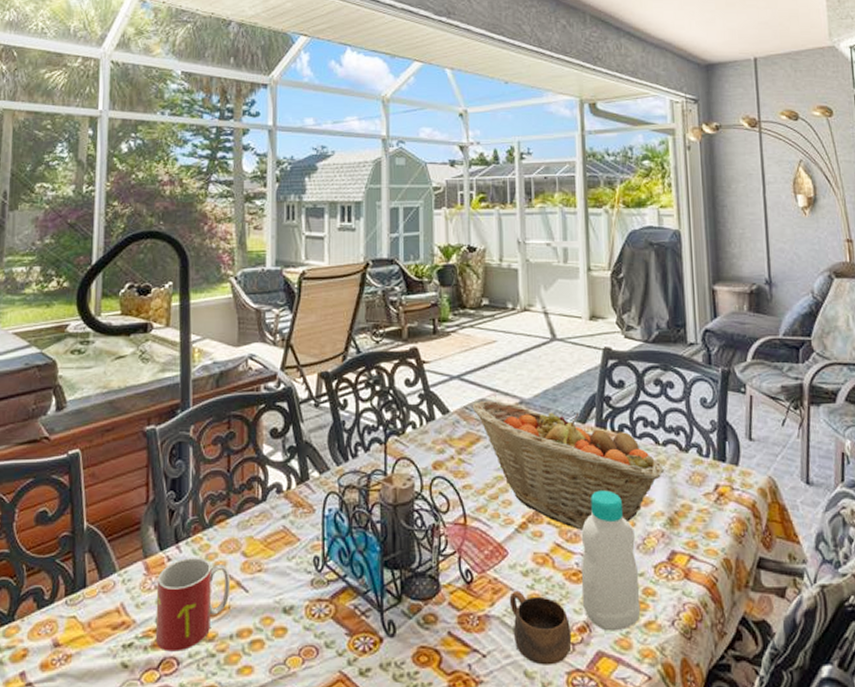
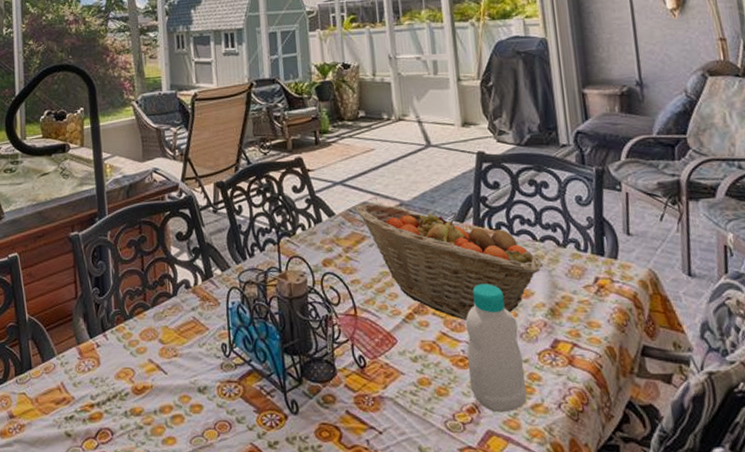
mug: present [155,557,231,652] -> none [89,343,152,424]
cup: present [509,590,572,665] -> none [401,374,462,442]

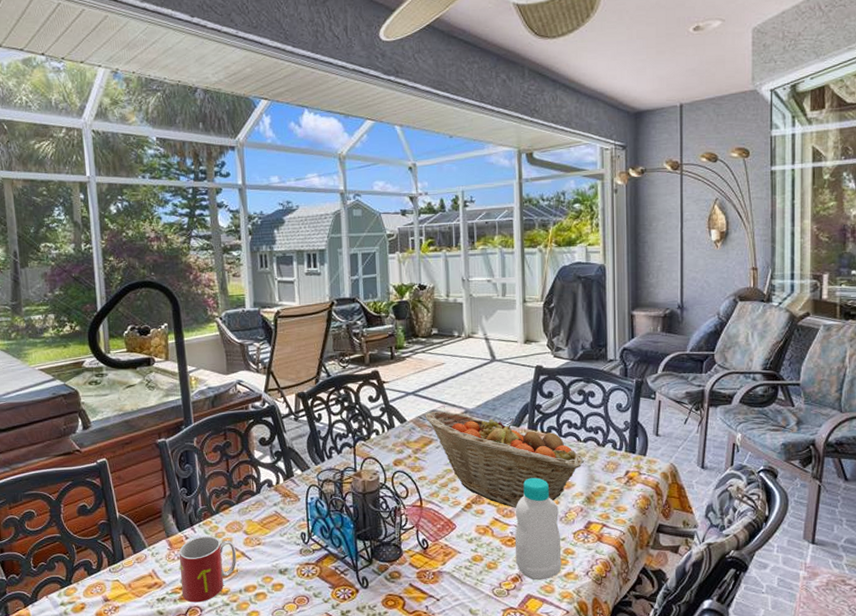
mug: none [89,343,152,424] -> present [178,535,237,603]

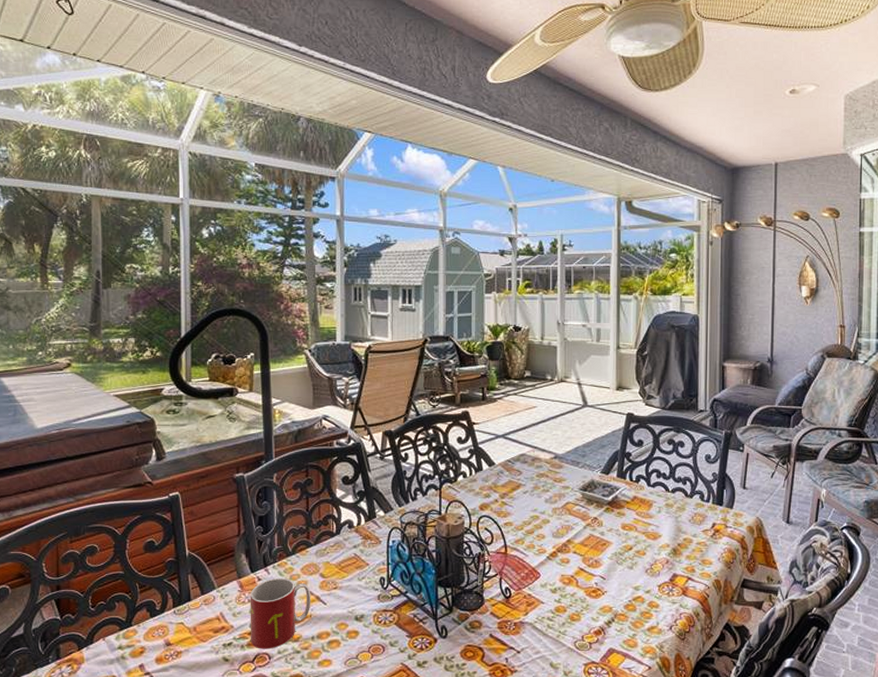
fruit basket: present [425,411,585,508] -> none [514,455,672,558]
bottle: present [514,478,562,580] -> none [599,527,646,634]

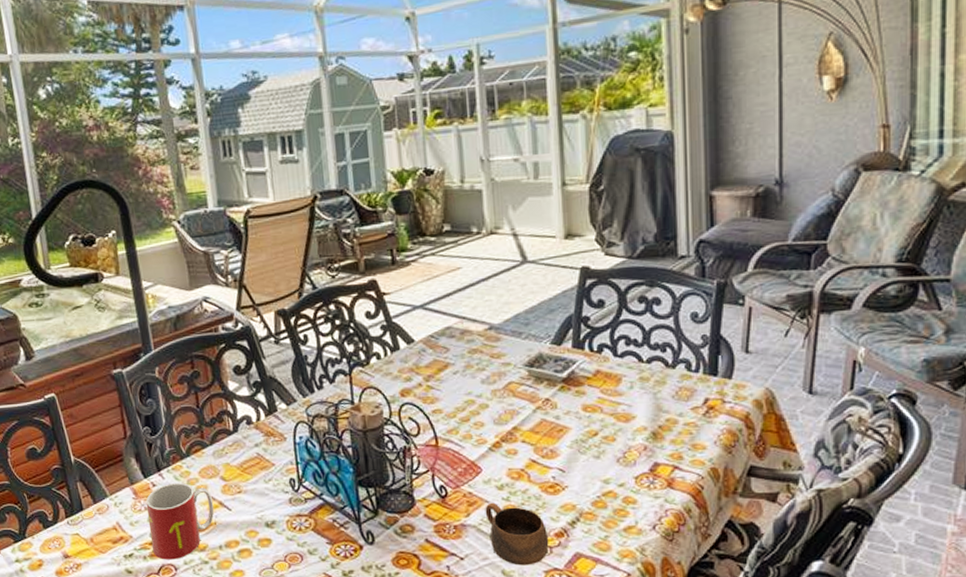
cup: none [540,603,589,659] -> present [485,502,549,566]

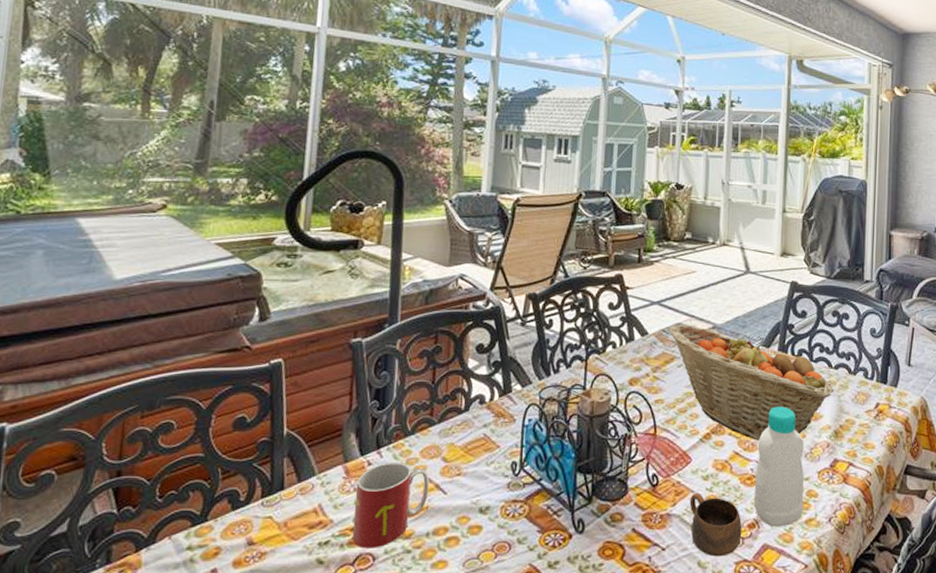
fruit basket: none [438,327,649,447] -> present [669,324,835,441]
bottle: none [557,409,620,536] -> present [753,406,804,527]

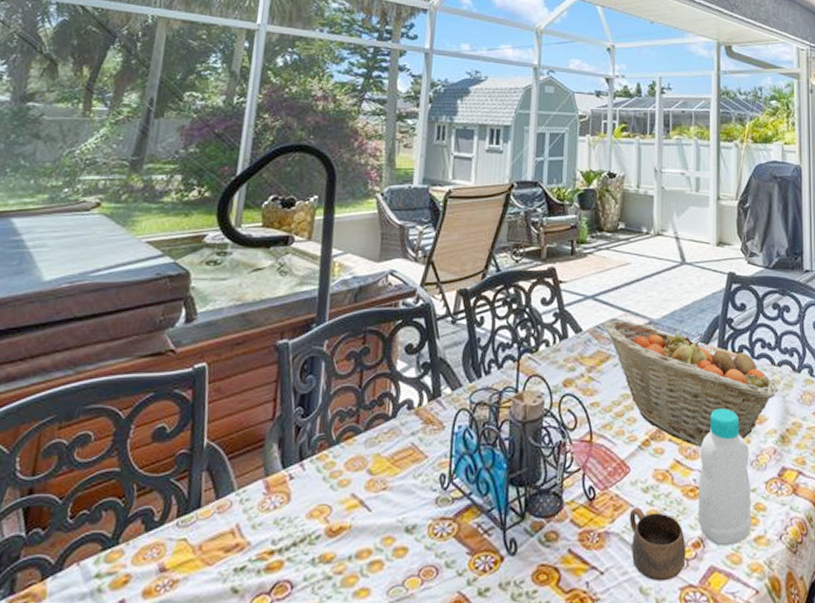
mug: present [352,461,430,549] -> none [270,475,354,575]

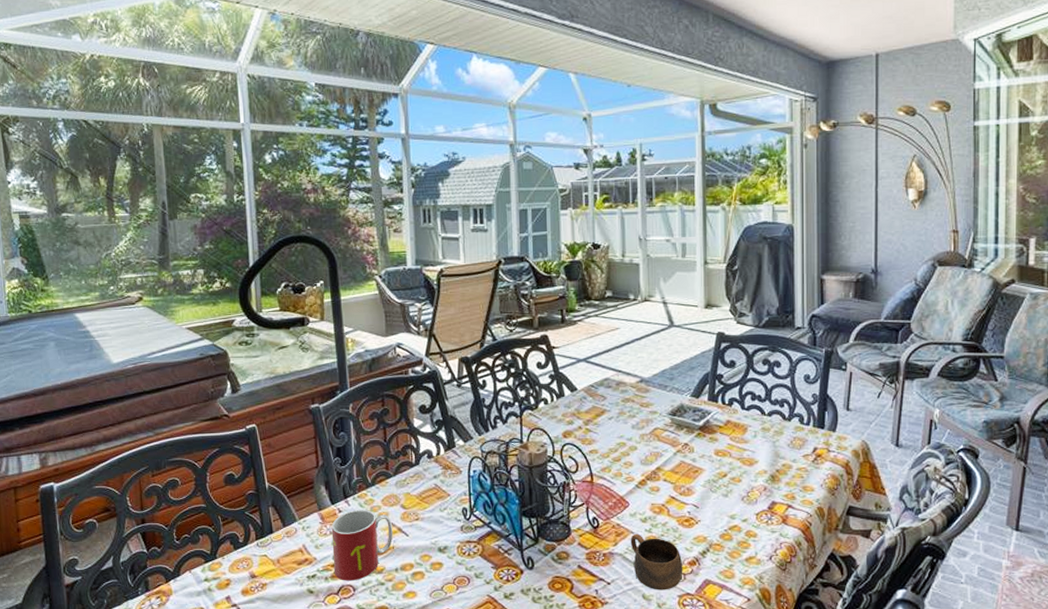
mug: none [270,475,354,575] -> present [331,509,393,581]
fruit basket: present [604,320,779,447] -> none [597,379,769,486]
bottle: present [697,408,752,546] -> none [692,453,743,564]

